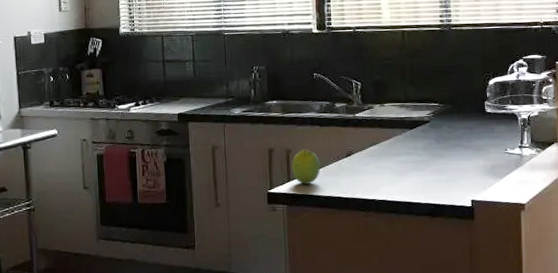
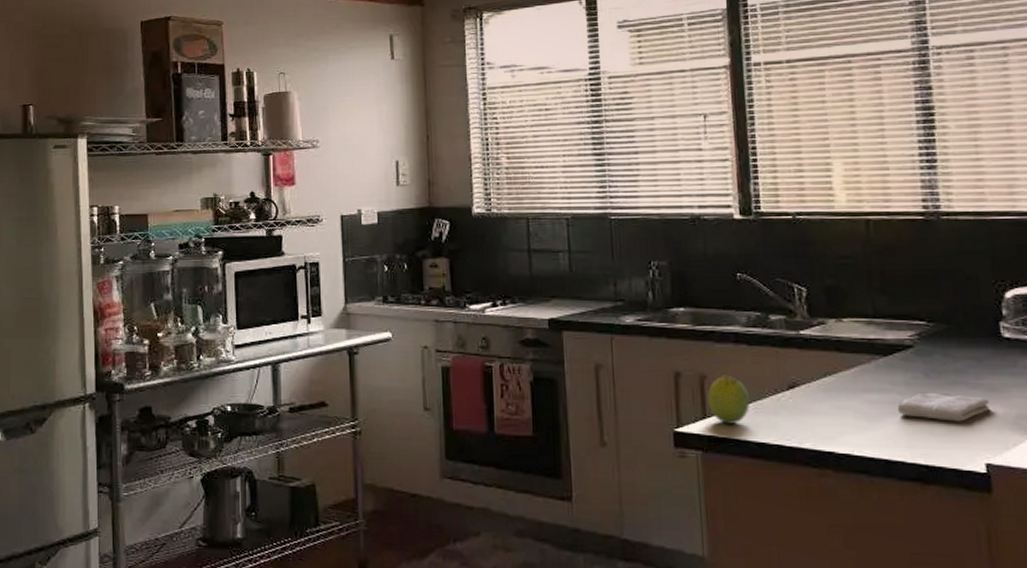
washcloth: none [417,153,476,173] -> present [897,392,990,422]

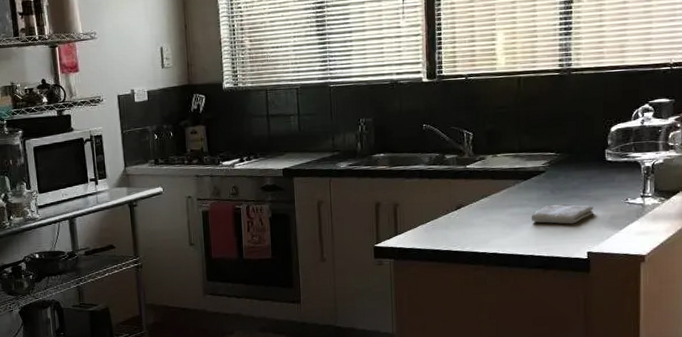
fruit: present [707,375,750,425] -> none [398,202,429,239]

